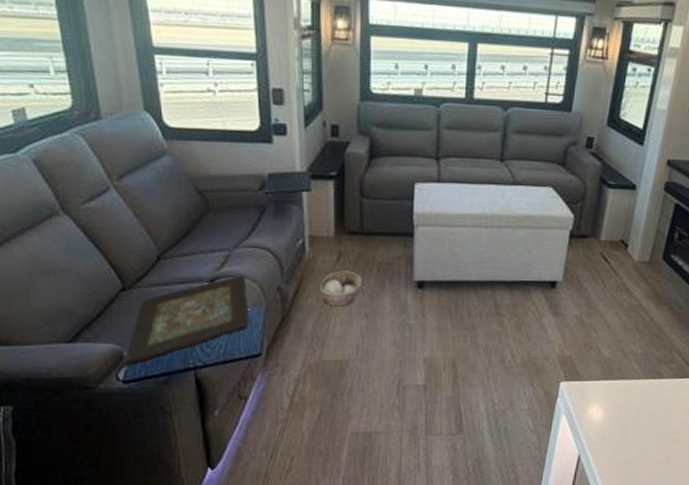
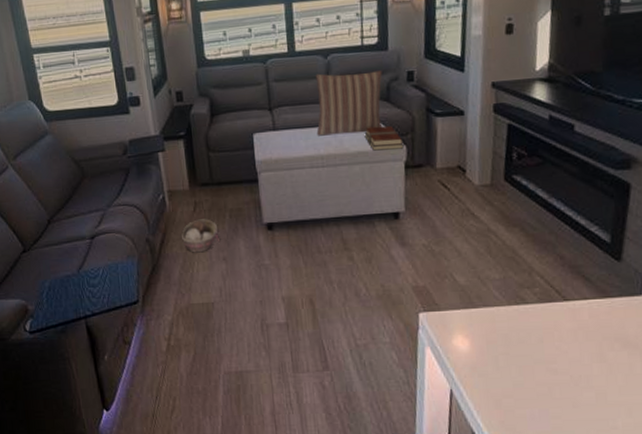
decorative tray: present [124,275,250,364] -> none [29,230,126,317]
pillow: none [484,126,562,196] -> present [315,71,382,136]
books: none [533,190,572,217] -> present [364,125,404,151]

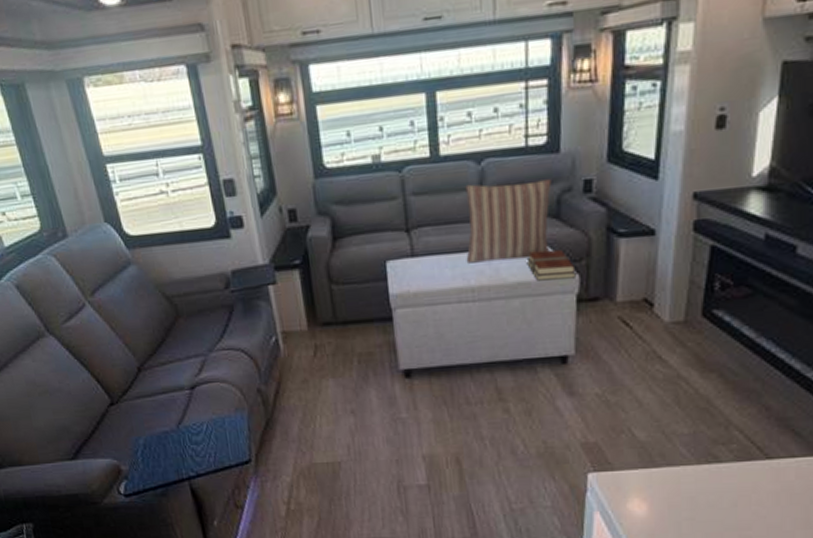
decorative basket: present [182,219,219,253] -> none [300,365,346,405]

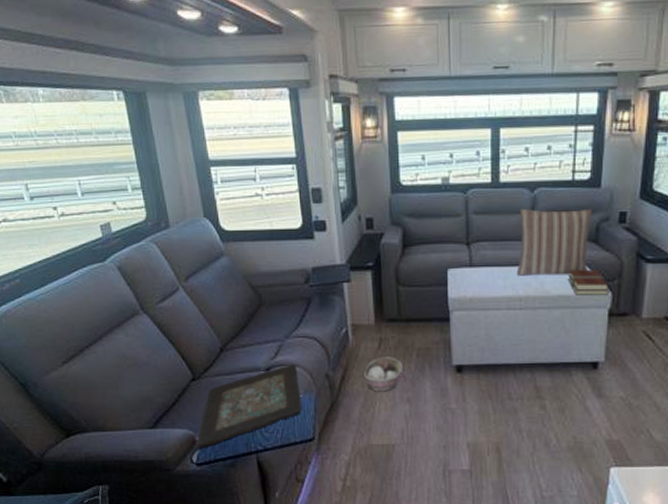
decorative tray: none [122,379,235,478] -> present [196,363,303,448]
decorative basket: none [300,365,346,405] -> present [364,357,404,392]

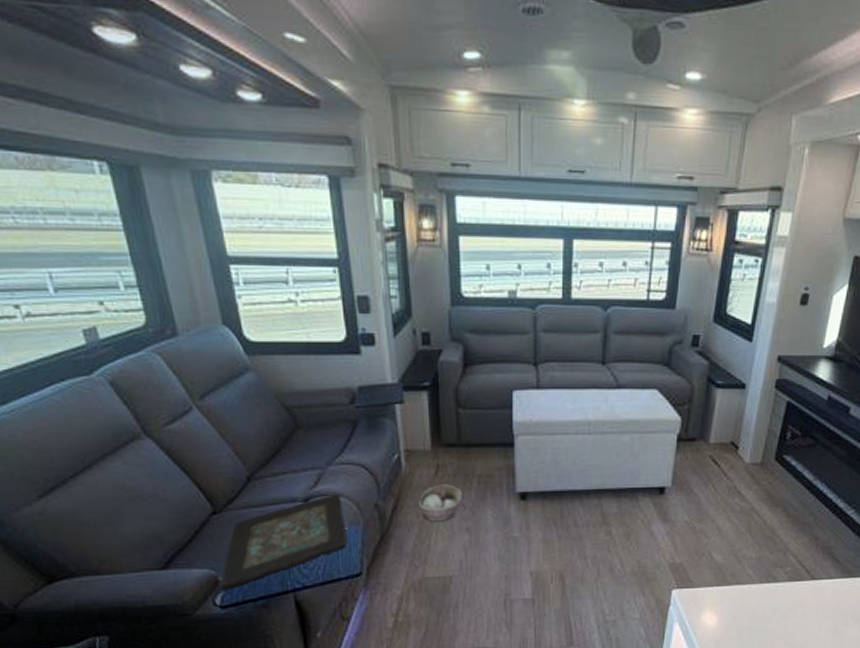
pillow: present [516,208,592,276] -> none [586,328,666,399]
books: present [568,269,609,295] -> none [638,393,679,420]

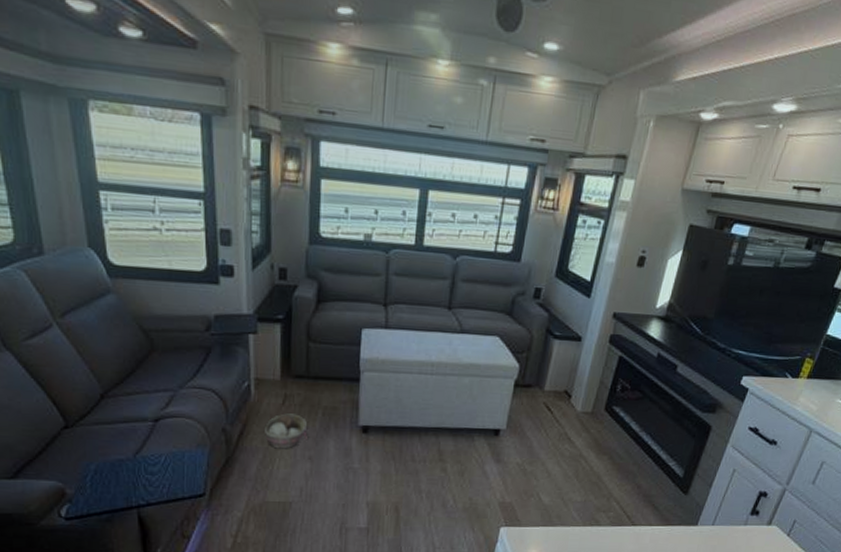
decorative tray: present [220,493,348,589] -> none [66,415,194,502]

